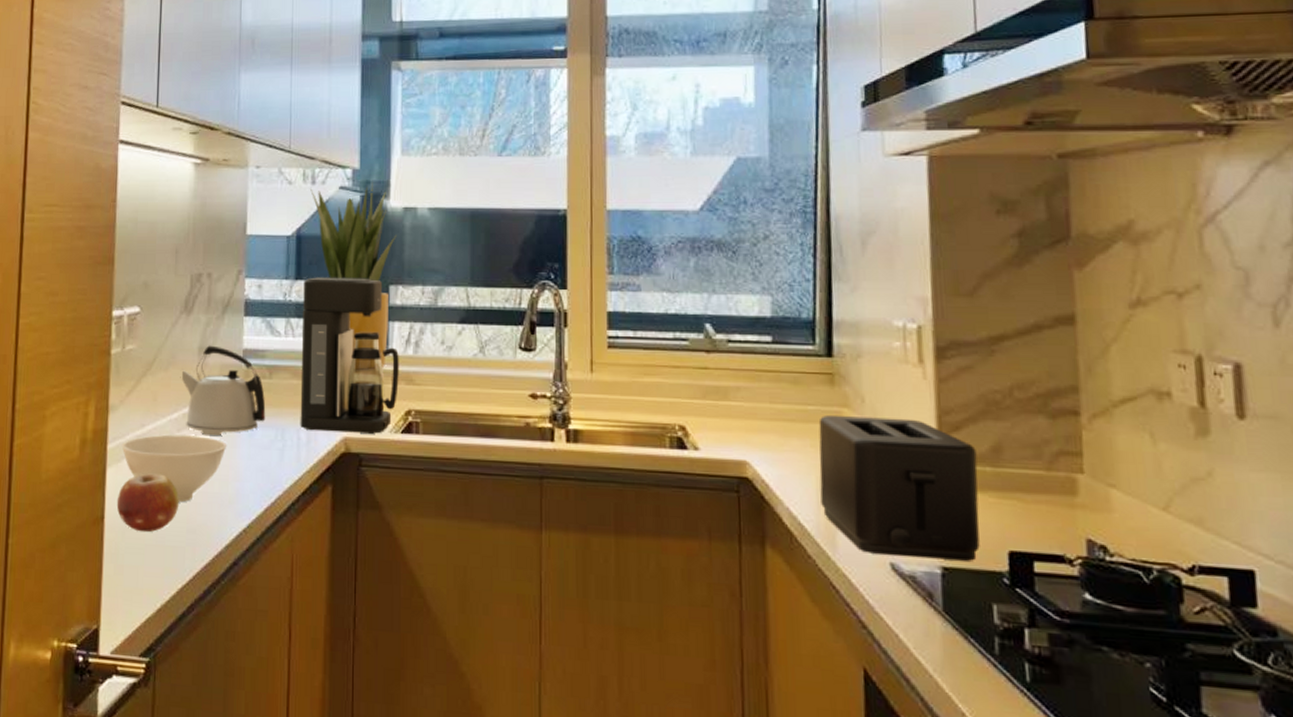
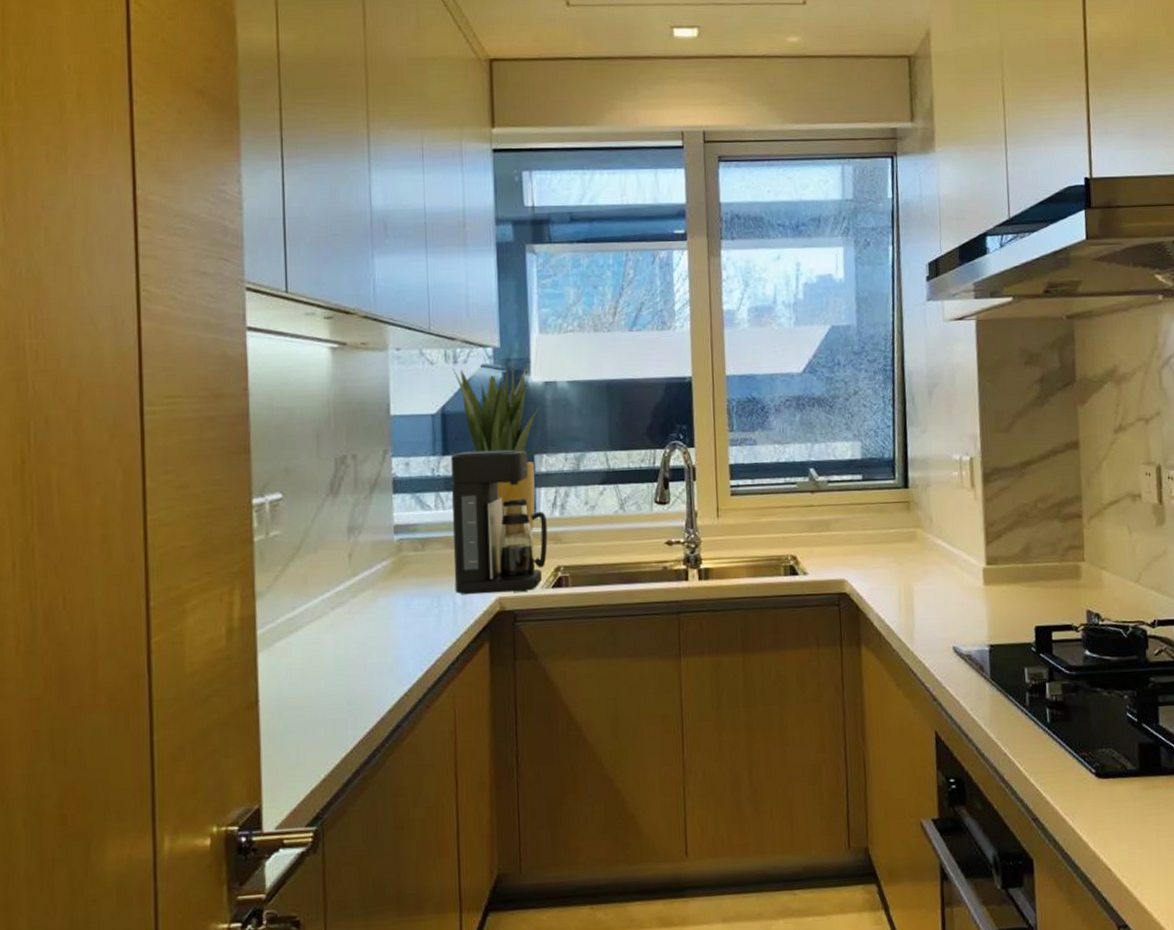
fruit: present [116,473,180,532] -> none [271,652,338,709]
bowl: present [121,434,227,503] -> none [272,611,384,677]
kettle: present [180,345,266,435] -> none [330,524,421,610]
toaster: present [818,416,980,561] -> none [899,532,1015,642]

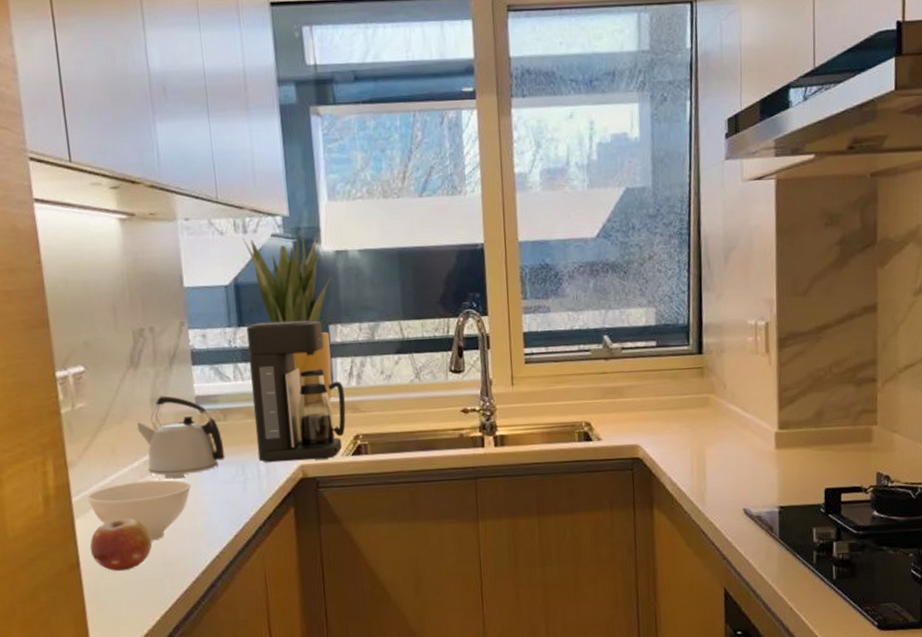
fruit: none [271,652,338,709] -> present [89,518,153,571]
bowl: none [272,611,384,677] -> present [86,479,192,541]
kettle: none [330,524,421,610] -> present [136,395,225,478]

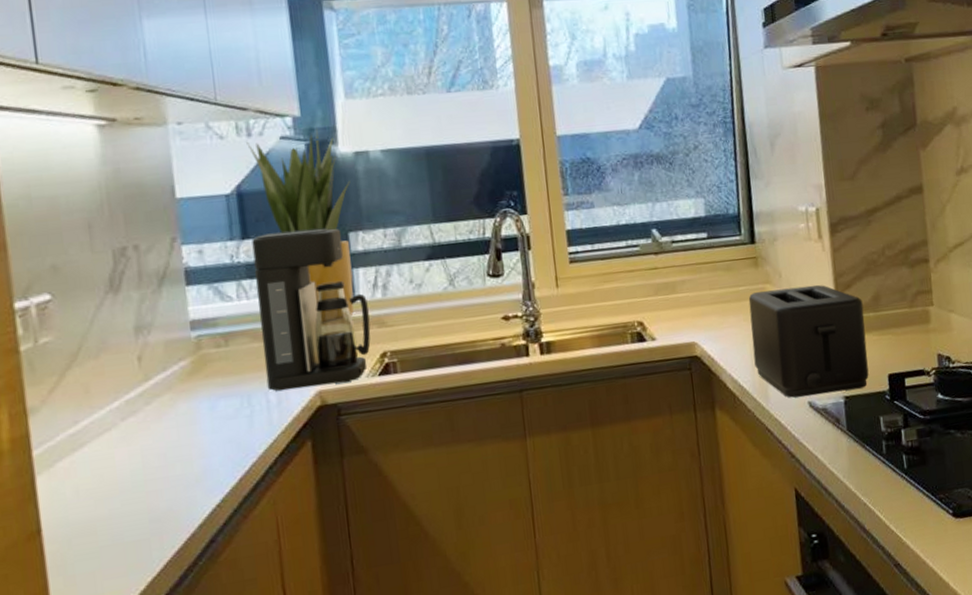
bowl: present [86,479,192,541] -> none [51,419,186,495]
fruit: present [89,518,153,571] -> none [54,469,136,535]
kettle: present [136,395,225,478] -> none [115,322,227,418]
toaster: none [692,397,806,504] -> present [748,284,869,398]

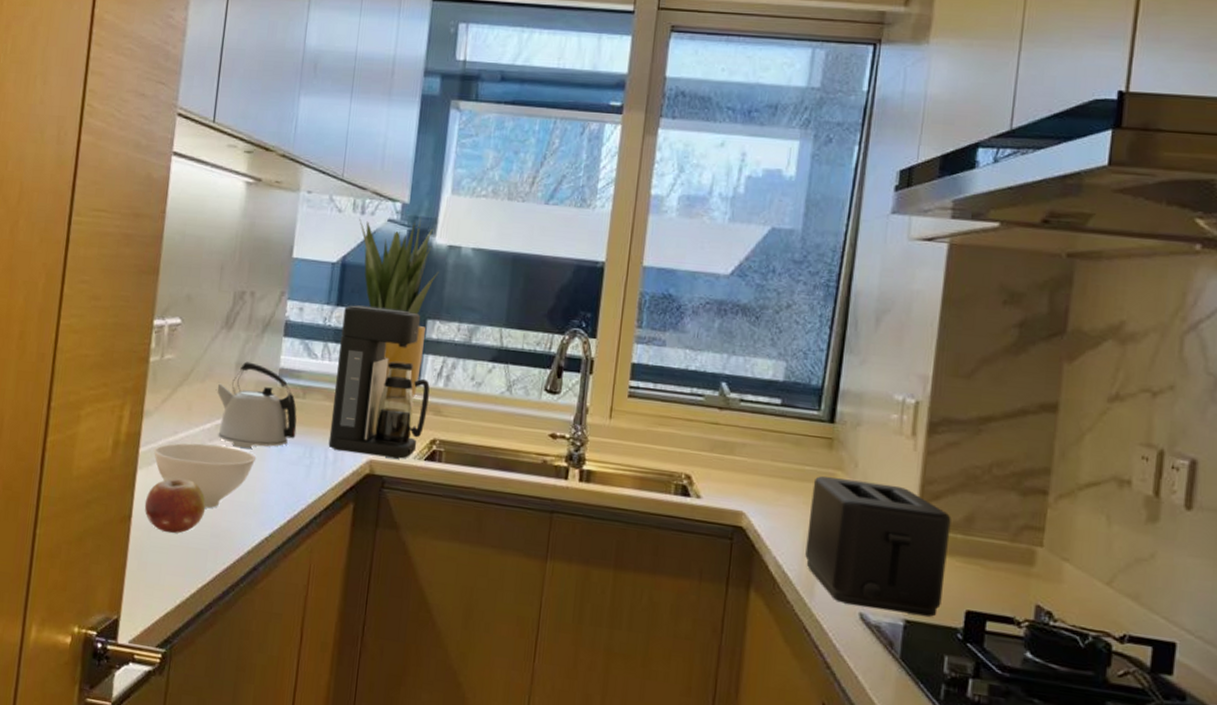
bowl: none [51,419,186,495] -> present [153,443,257,508]
fruit: none [54,469,136,535] -> present [144,478,206,533]
kettle: none [115,322,227,418] -> present [215,361,297,448]

